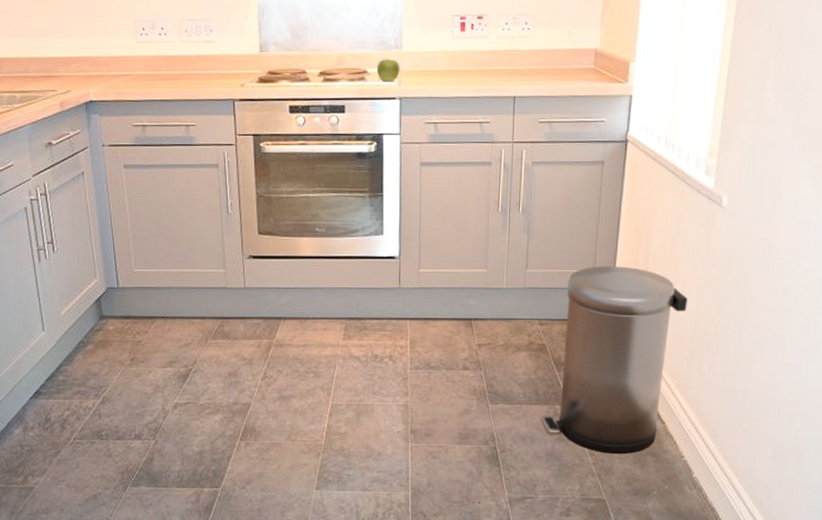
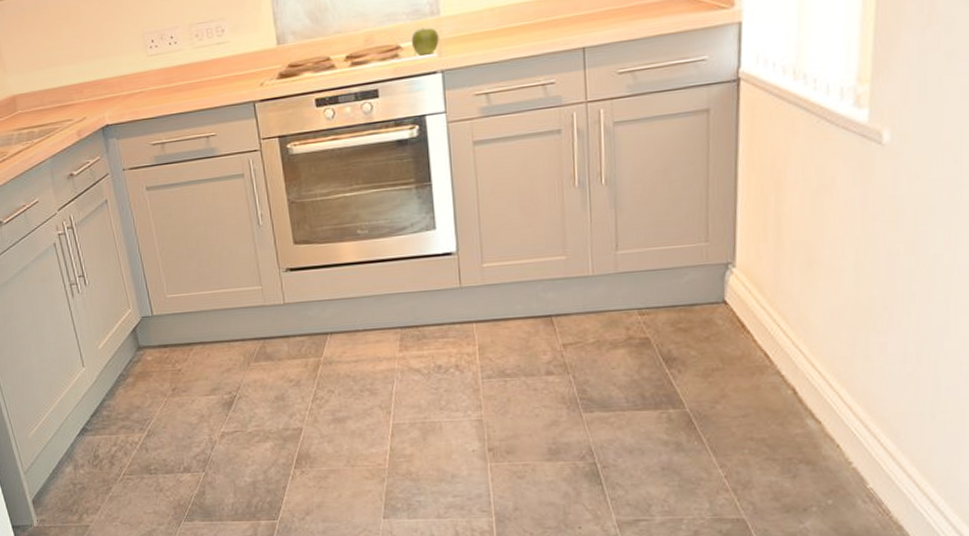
pedal bin: present [540,266,688,454] -> none [650,234,842,464]

